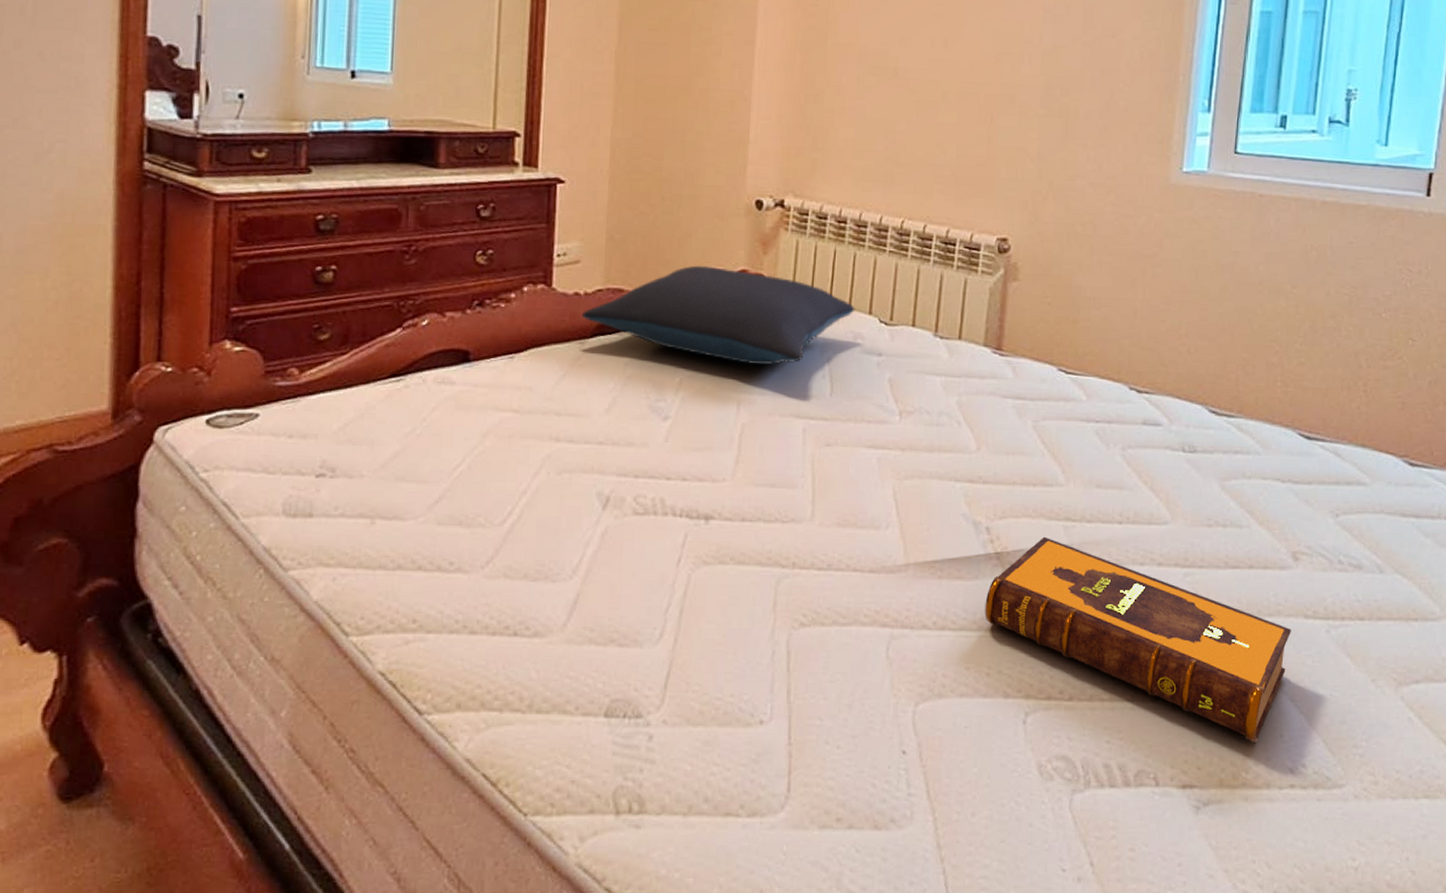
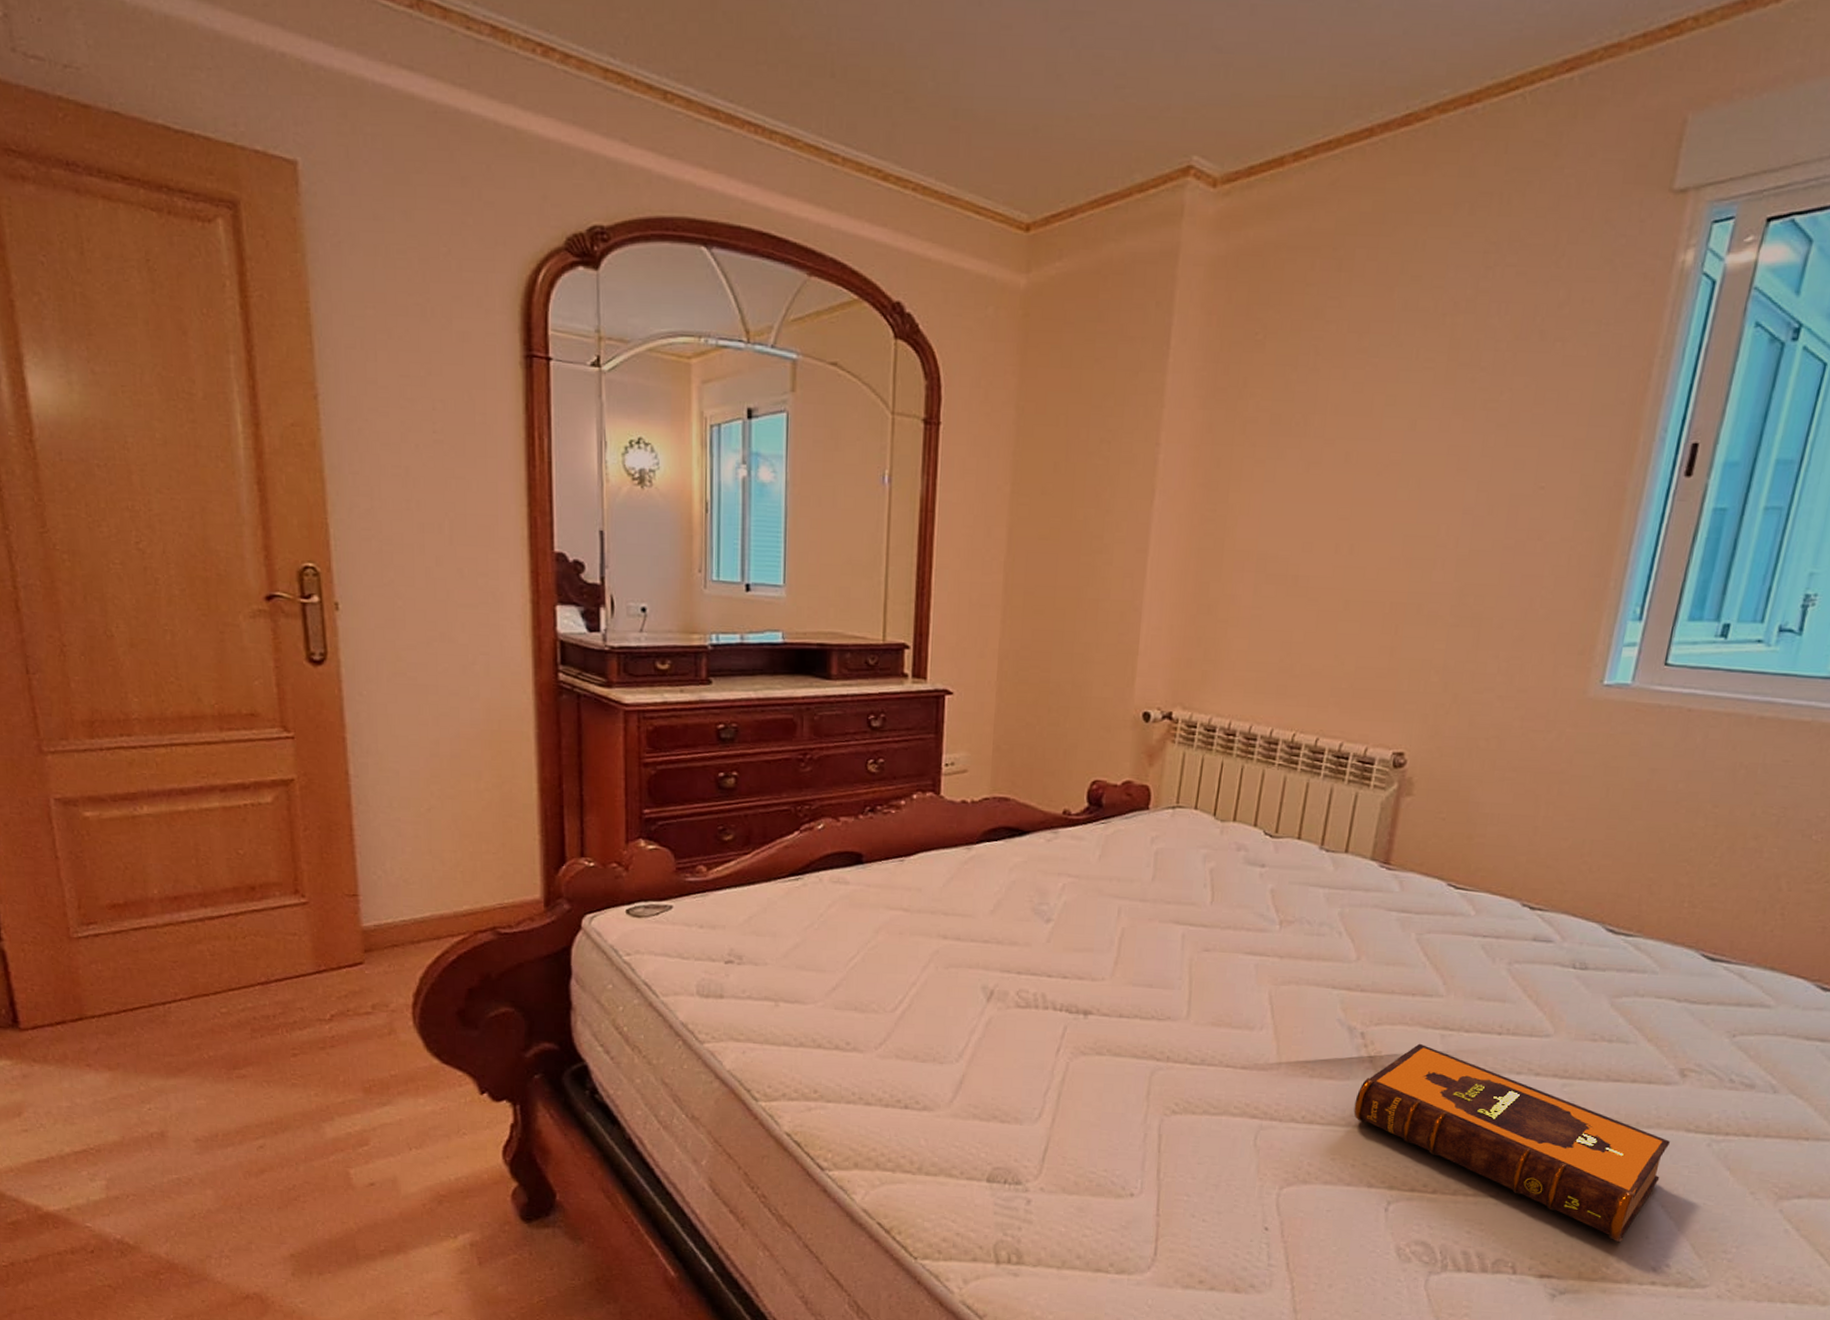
pillow: present [581,265,855,366] -> none [968,776,1240,874]

